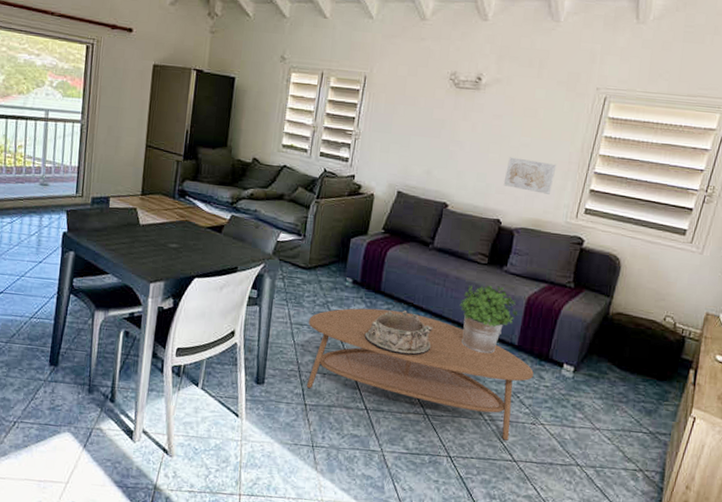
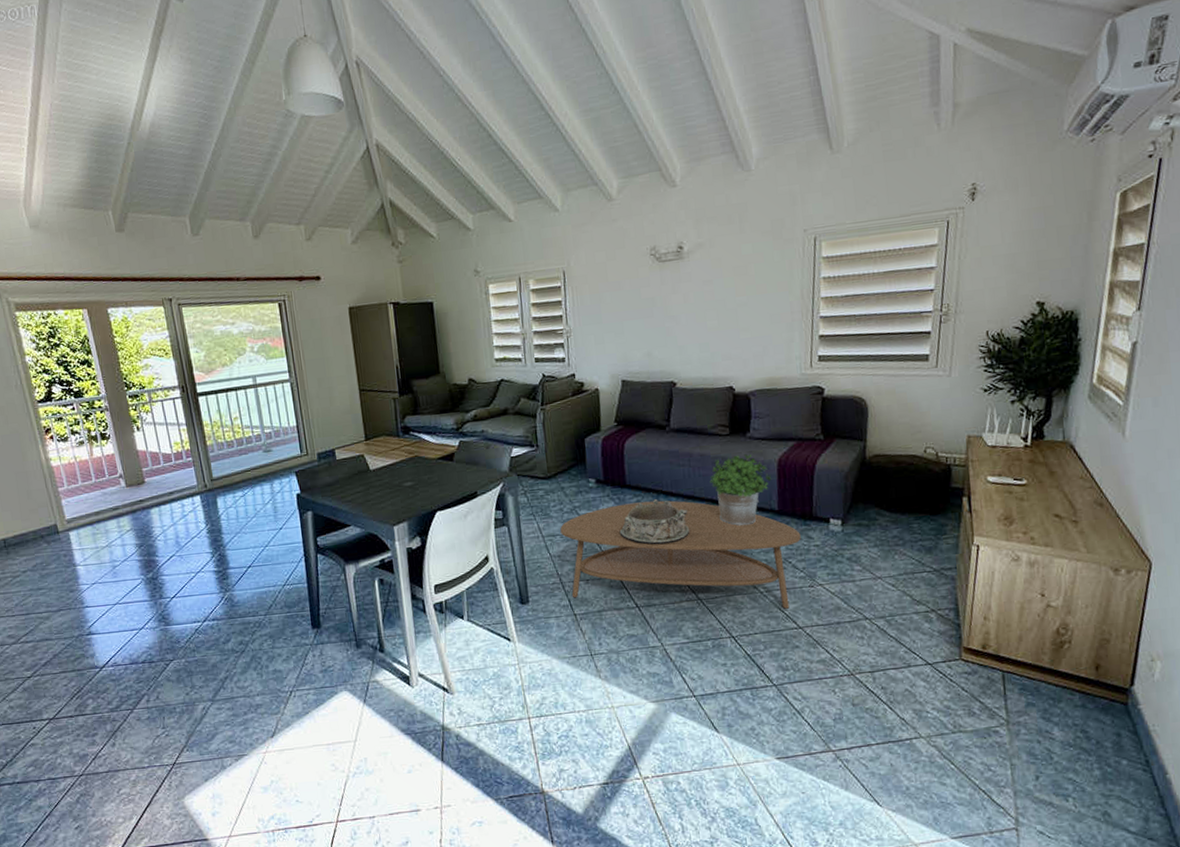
wall art: present [503,157,557,194] -> none [728,317,780,352]

